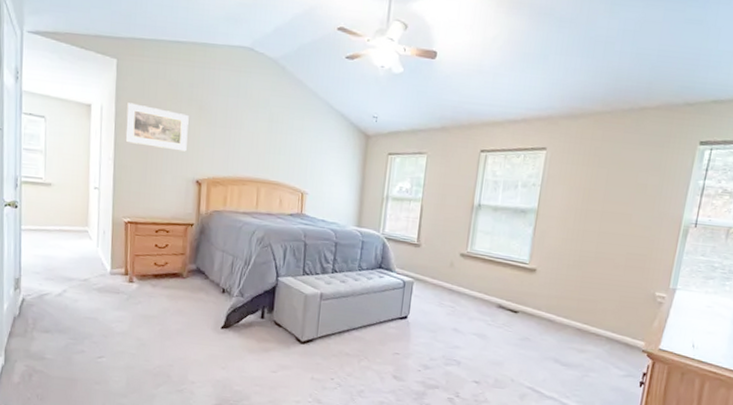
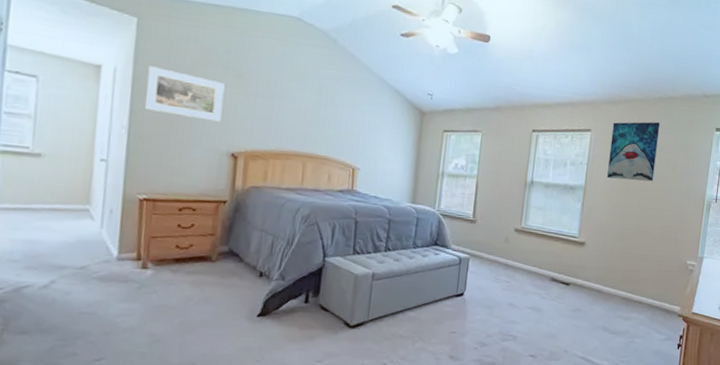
wall art: none [563,137,630,204] -> present [607,122,660,182]

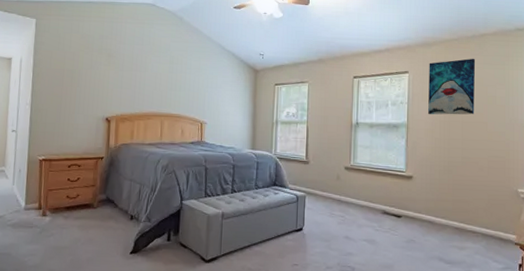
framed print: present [144,66,225,122] -> none [41,55,99,94]

